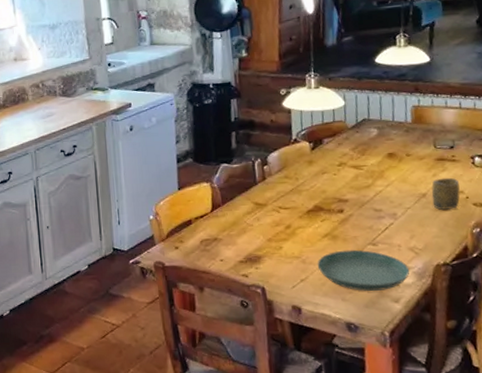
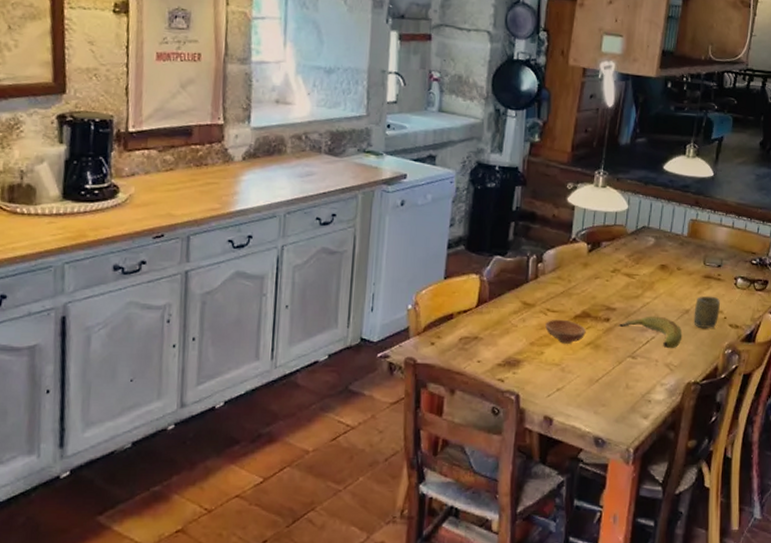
bowl: none [279,215,321,237] -> present [545,319,586,344]
saucer: present [317,249,410,291] -> none [575,361,663,405]
banana: none [353,202,423,232] -> present [618,315,683,348]

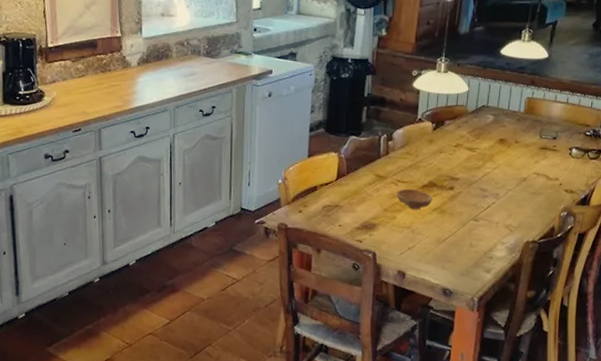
banana: present [618,315,683,348] -> none [462,184,521,212]
cup: present [694,295,720,328] -> none [531,165,556,194]

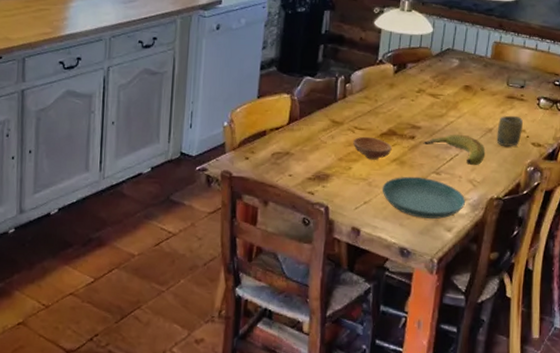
saucer: none [424,223,503,261] -> present [382,176,466,219]
banana: none [462,184,521,212] -> present [423,134,486,165]
cup: none [531,165,556,194] -> present [496,115,523,146]

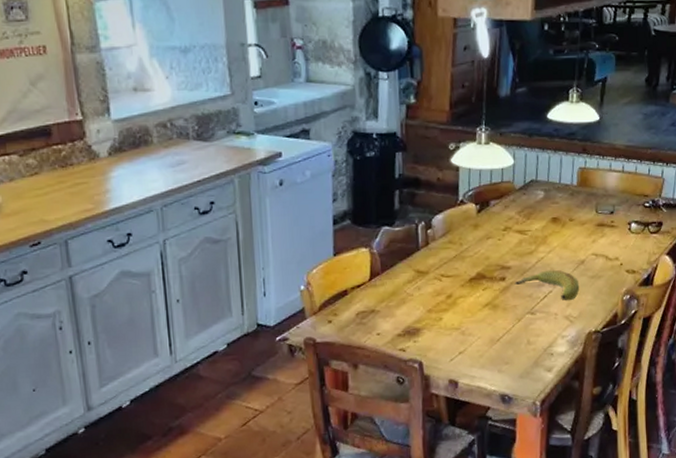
bowl: present [353,136,392,160] -> none [441,283,483,307]
saucer: present [382,176,466,219] -> none [476,319,564,362]
cup: present [496,115,523,146] -> none [589,243,615,277]

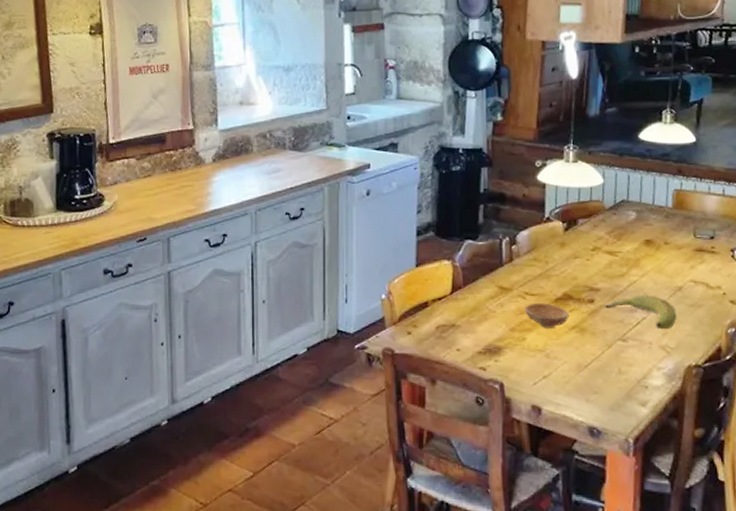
bowl: none [441,283,483,307] -> present [525,302,569,328]

